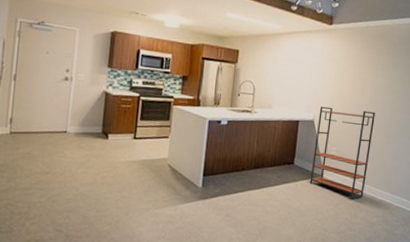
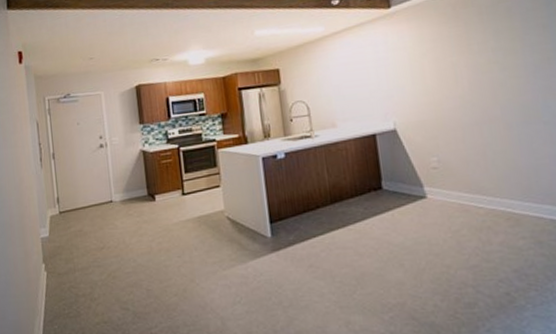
bookshelf: present [309,106,376,200] -> none [400,100,494,221]

